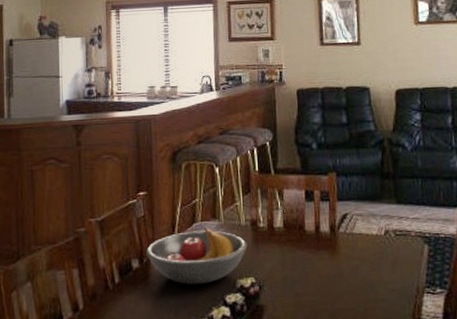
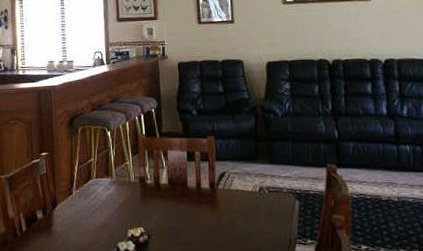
fruit bowl: present [146,227,247,285] -> none [49,183,137,233]

